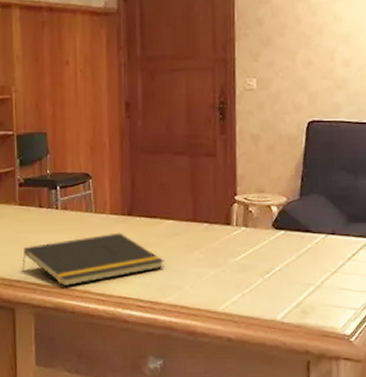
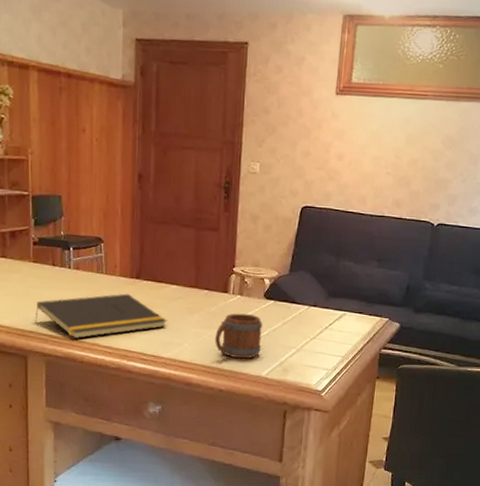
mug: none [219,247,274,301] -> present [215,313,263,359]

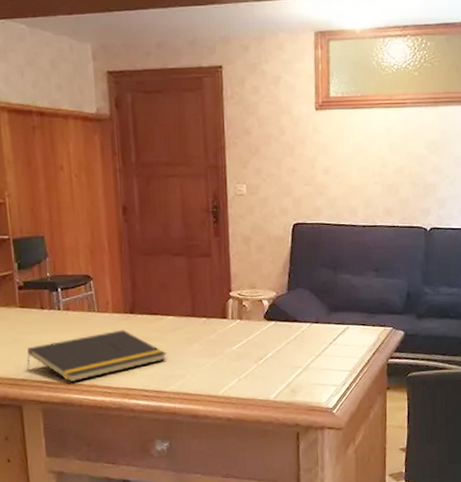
mug: present [215,313,263,359] -> none [218,337,266,384]

